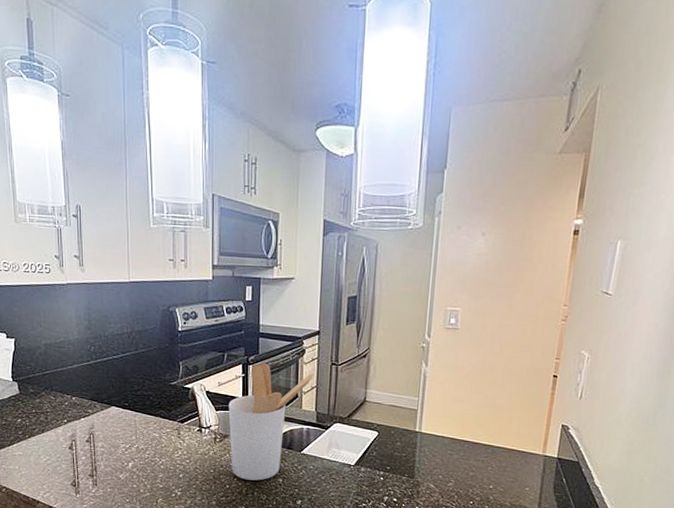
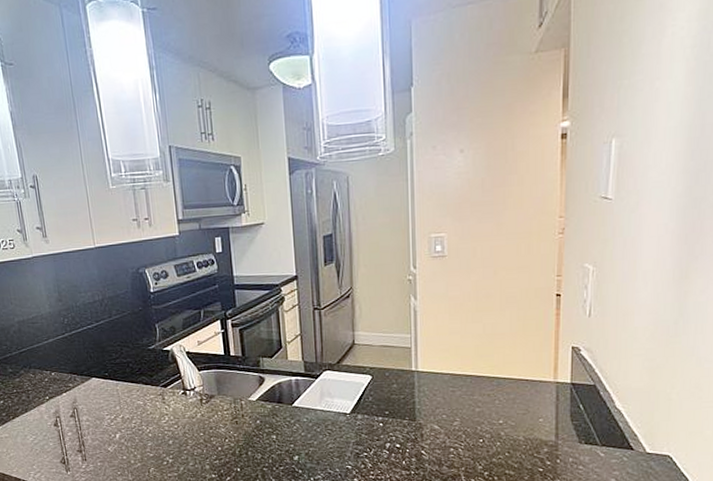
utensil holder: present [228,362,314,481] -> none [211,315,296,440]

